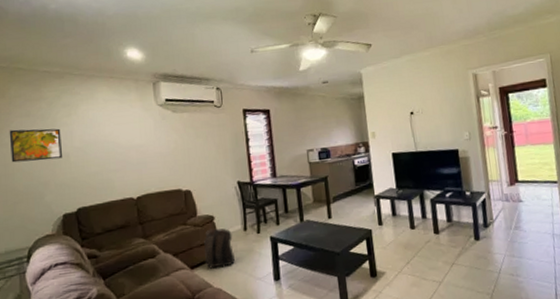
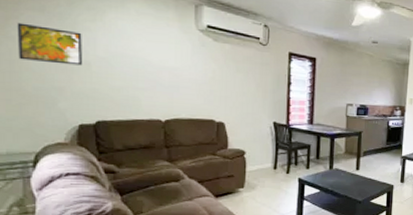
backpack: present [204,228,236,269] -> none [230,162,262,200]

